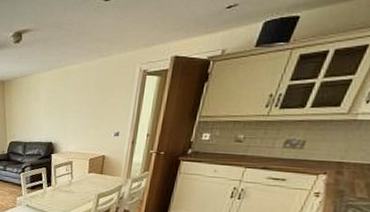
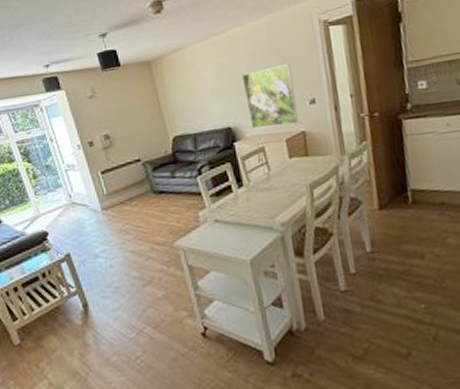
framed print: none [67,101,108,149] -> present [242,64,298,129]

